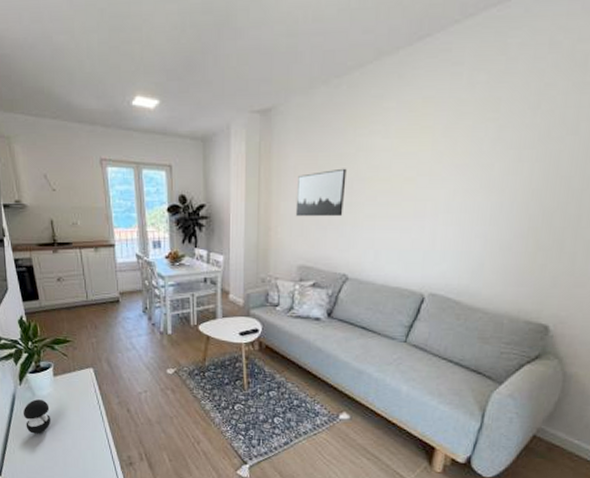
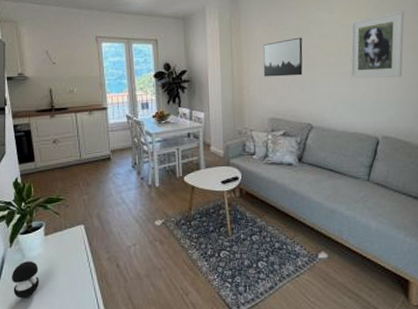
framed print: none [400,137,481,223] -> present [350,11,404,79]

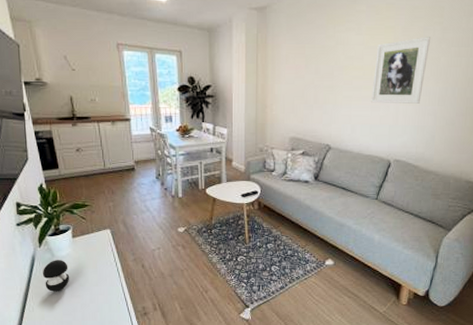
wall art: present [263,37,303,77] -> none [287,58,328,97]

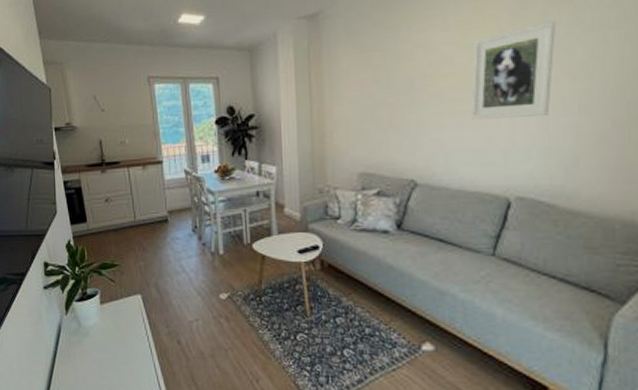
speaker: present [42,260,70,292] -> none [68,330,97,370]

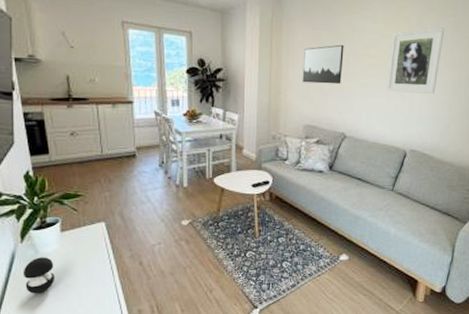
speaker: none [68,330,97,370] -> present [22,257,56,294]
wall art: none [351,66,405,121] -> present [302,44,344,84]

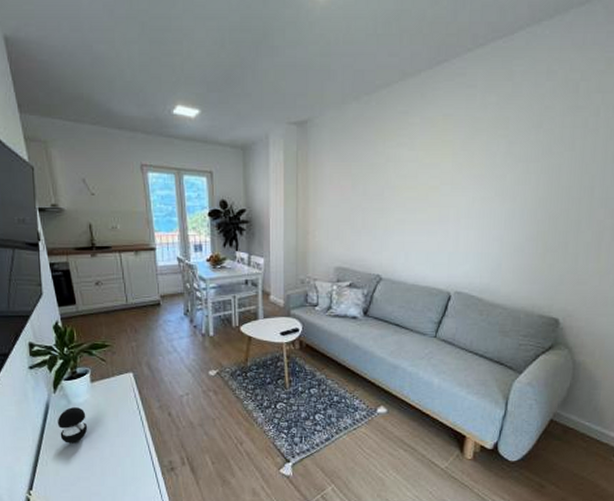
wall art: present [302,44,344,84] -> none [331,177,378,221]
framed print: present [387,28,444,94] -> none [427,151,494,227]

